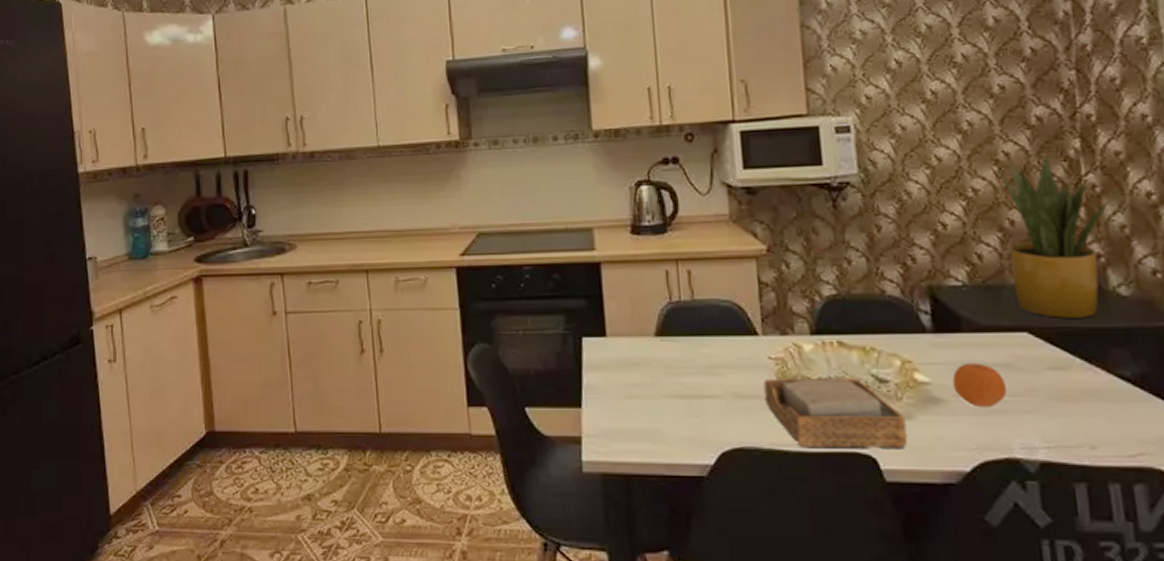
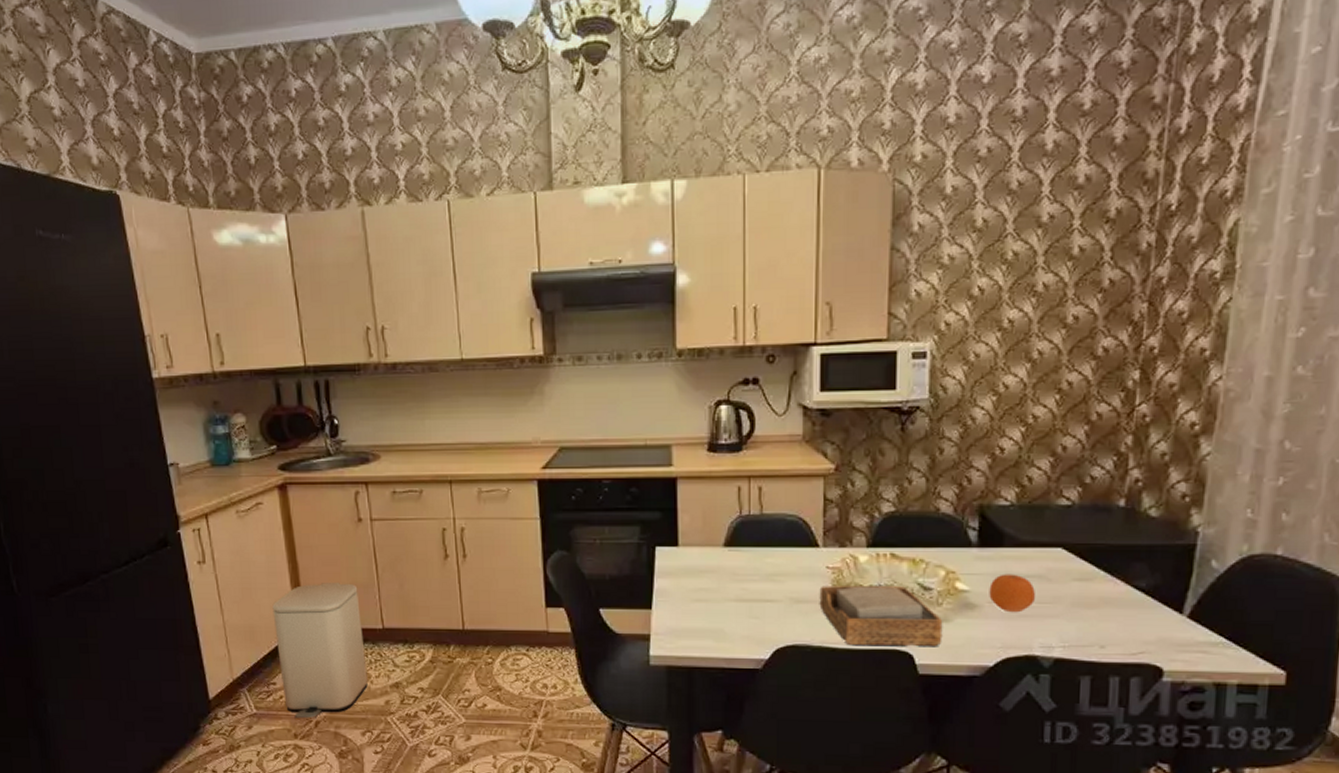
pedal bin: none [181,382,278,538] -> present [272,583,368,719]
planter: present [996,152,1111,318] -> none [1056,383,1158,536]

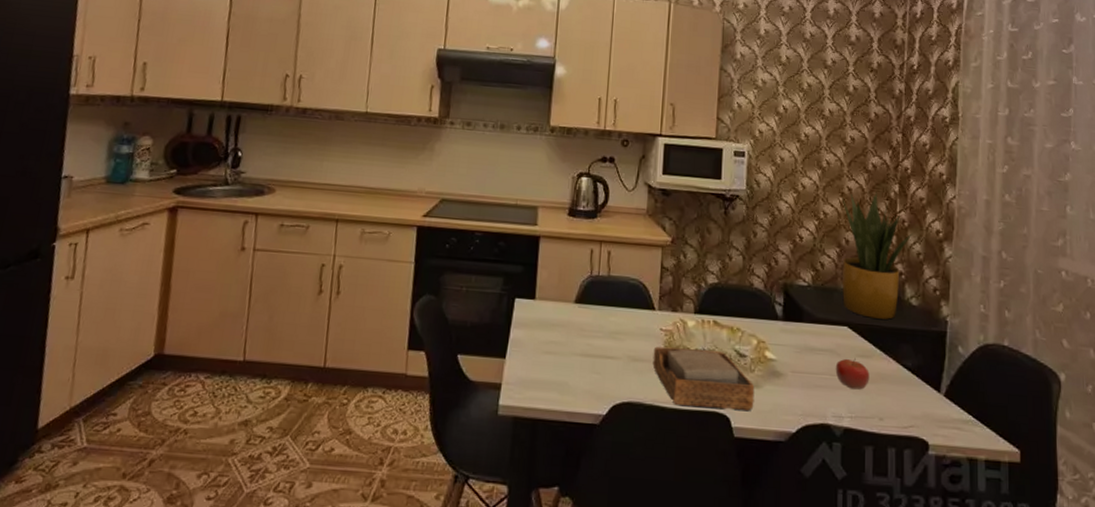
pedal bin: present [272,583,368,719] -> none [121,309,227,457]
fruit: present [989,574,1035,613] -> none [792,346,828,383]
fruit: none [1044,582,1089,618] -> present [835,357,870,391]
planter: none [1056,383,1158,536] -> present [841,192,913,320]

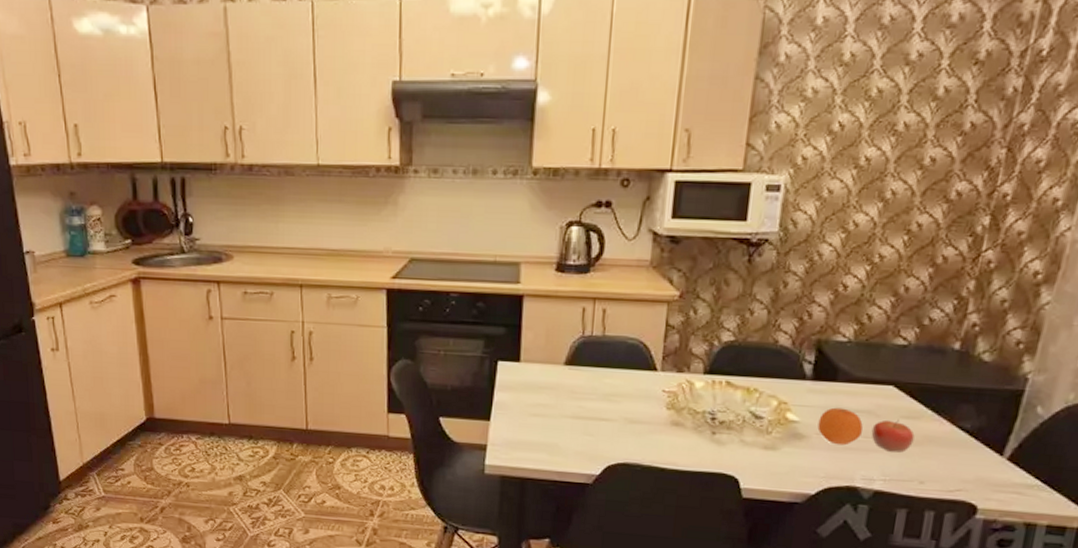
napkin holder: present [652,346,755,410] -> none [652,408,771,472]
fruit: none [792,346,828,383] -> present [817,407,863,446]
planter: present [841,192,913,320] -> none [890,227,1001,378]

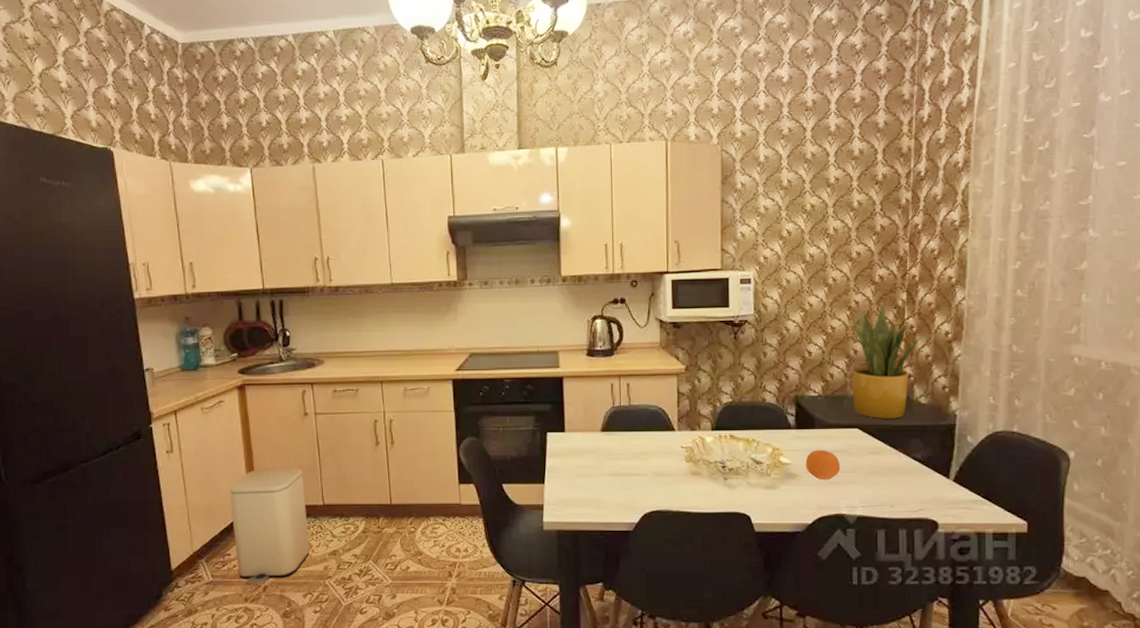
pedal bin: none [123,376,212,505] -> present [229,467,310,585]
fruit: present [871,419,915,453] -> none [847,455,880,484]
planter: none [890,227,1001,378] -> present [849,302,922,419]

